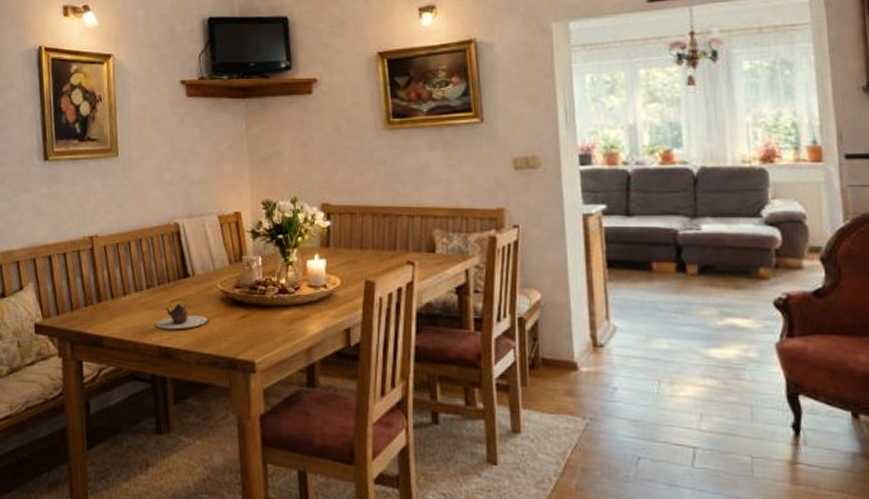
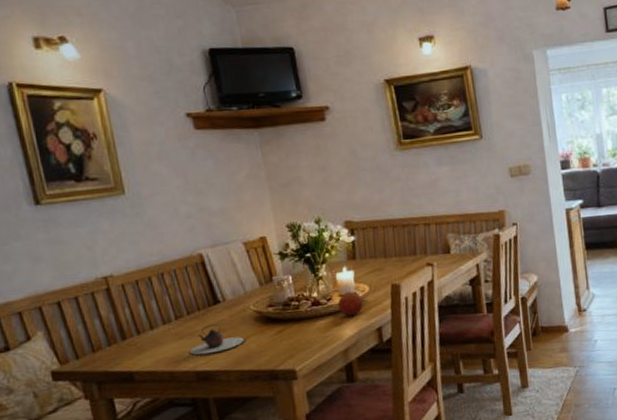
fruit: none [306,283,332,310] -> present [338,291,363,316]

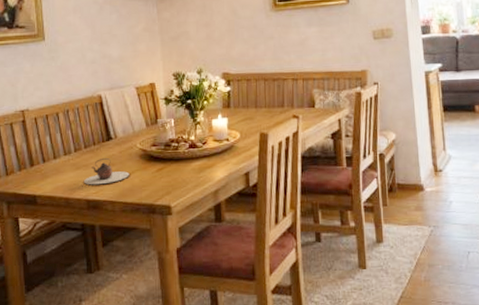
fruit: present [338,291,363,316] -> none [212,137,234,160]

